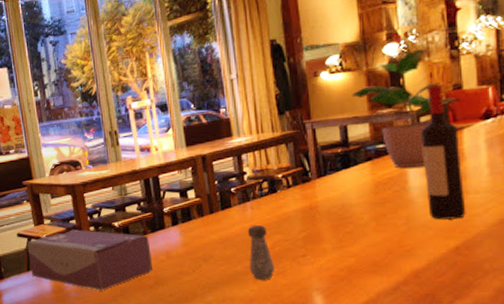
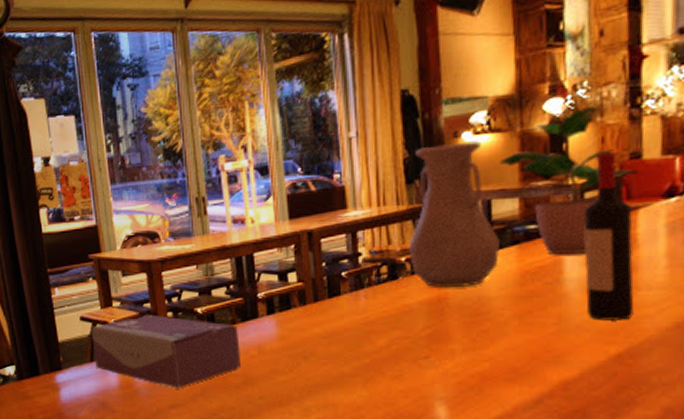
salt shaker: present [248,225,275,280] -> none [358,319,390,384]
vase: none [283,79,356,198] -> present [408,141,500,288]

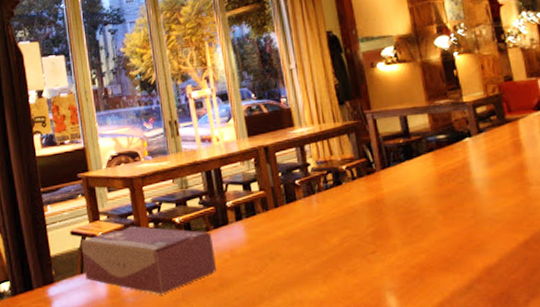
vase: present [408,141,500,288] -> none [343,70,420,190]
potted plant: present [500,106,639,255] -> none [409,41,513,159]
wine bottle: present [584,153,634,321] -> none [479,76,531,213]

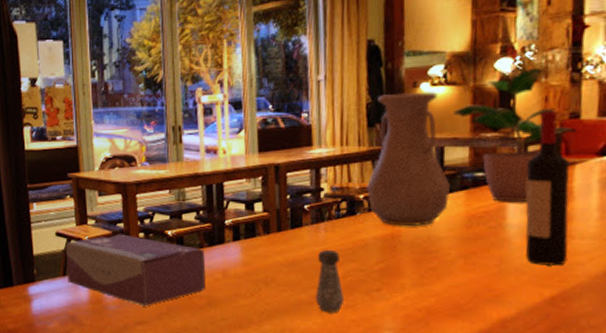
salt shaker: none [315,220,345,280] -> present [315,250,345,312]
vase: none [343,70,420,190] -> present [366,92,450,227]
potted plant: none [409,41,513,159] -> present [454,67,577,203]
wine bottle: none [479,76,531,213] -> present [525,111,570,266]

